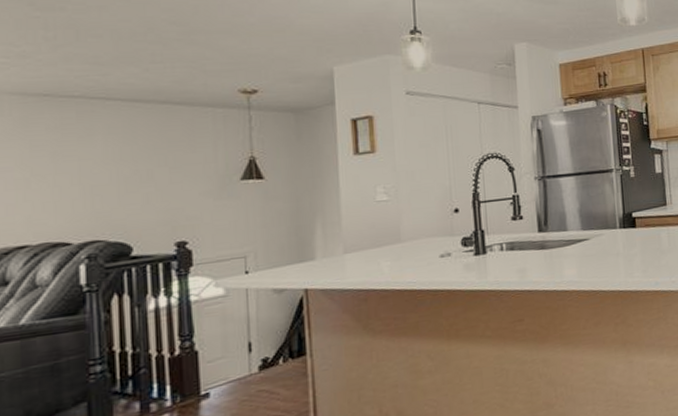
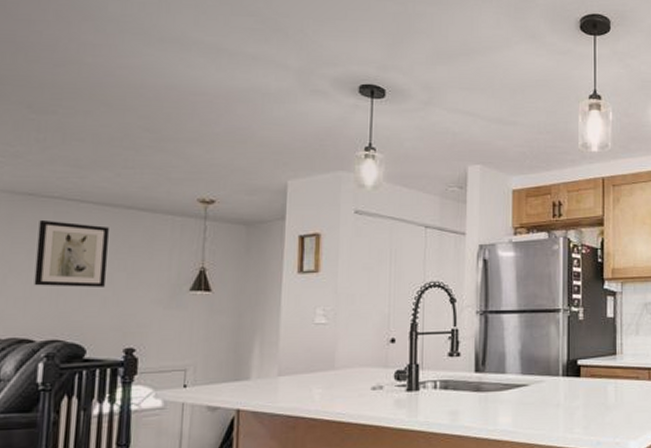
wall art: none [60,120,145,188] -> present [34,219,109,287]

